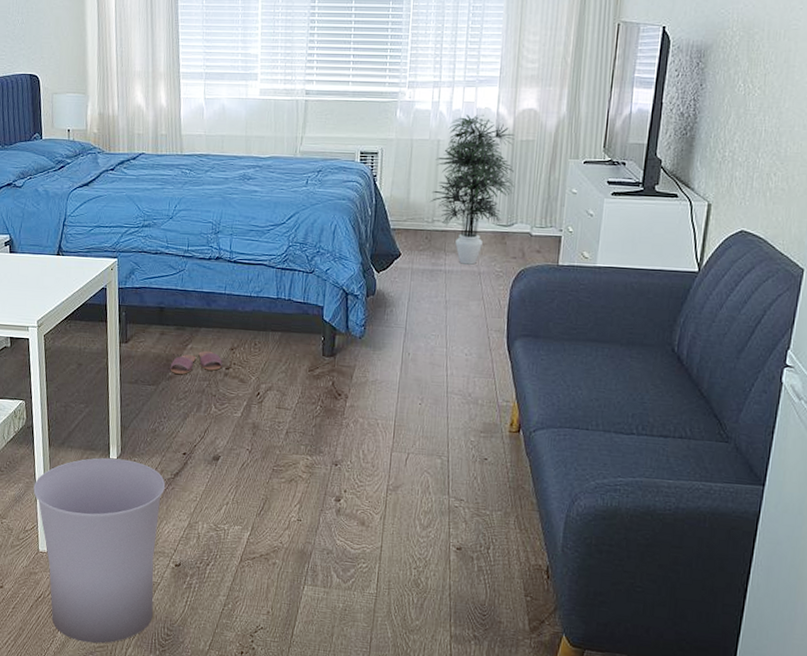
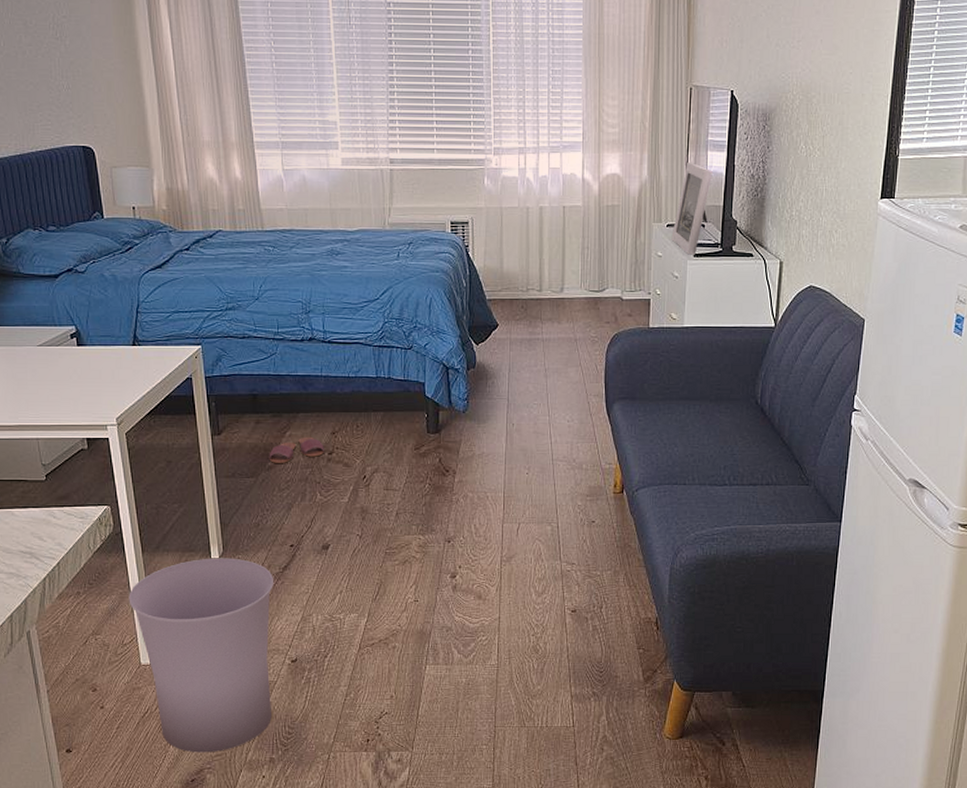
plant: present [429,114,515,265] -> none [523,180,603,332]
picture frame: none [588,98,638,193] -> present [671,161,713,255]

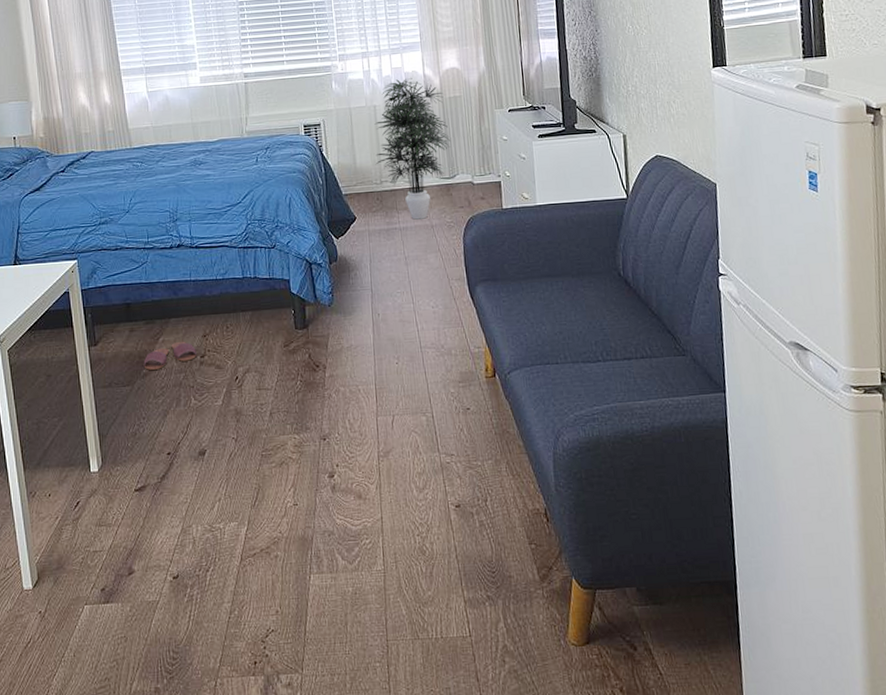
waste bin: present [128,558,273,753] -> none [11,470,156,686]
plant: none [523,180,603,332] -> present [374,77,451,220]
picture frame: present [671,161,713,255] -> none [514,50,547,136]

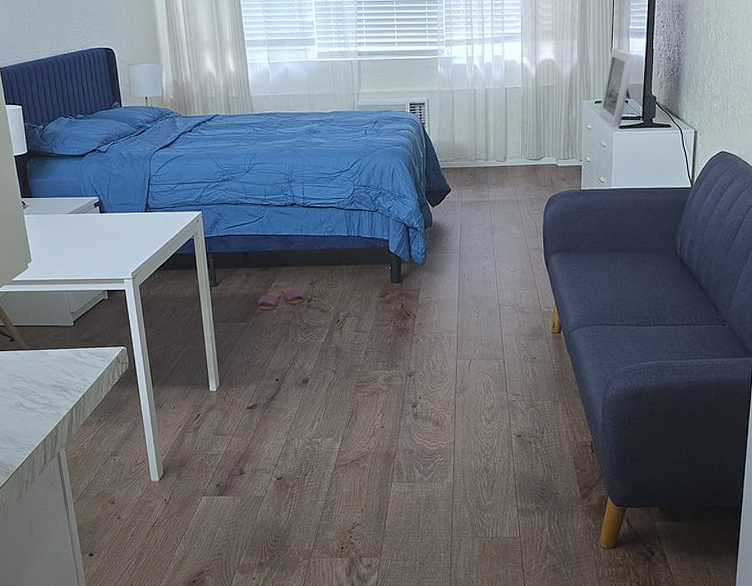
plant: present [374,77,451,220] -> none [471,65,540,195]
picture frame: none [514,50,547,136] -> present [599,47,634,127]

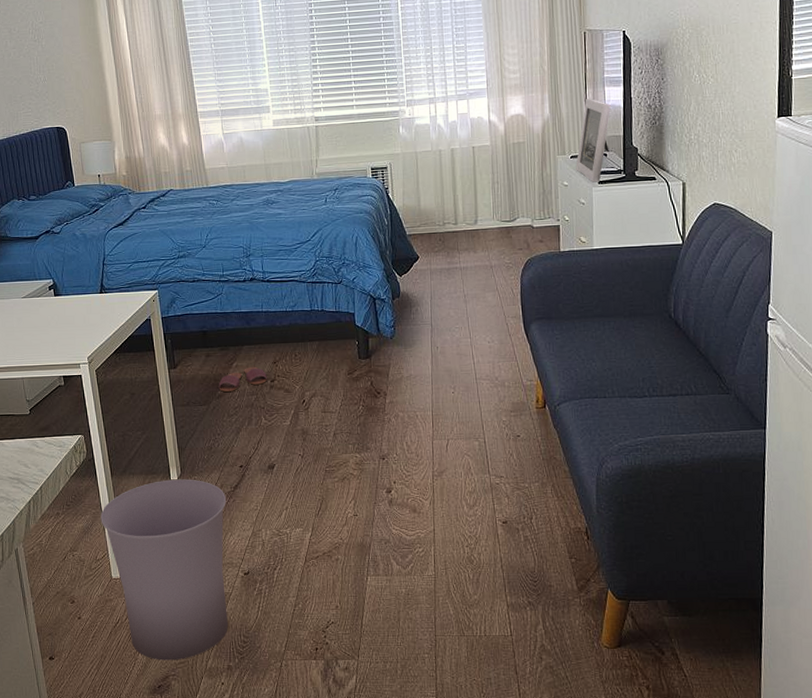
waste bin: none [141,390,262,557] -> present [100,479,229,660]

